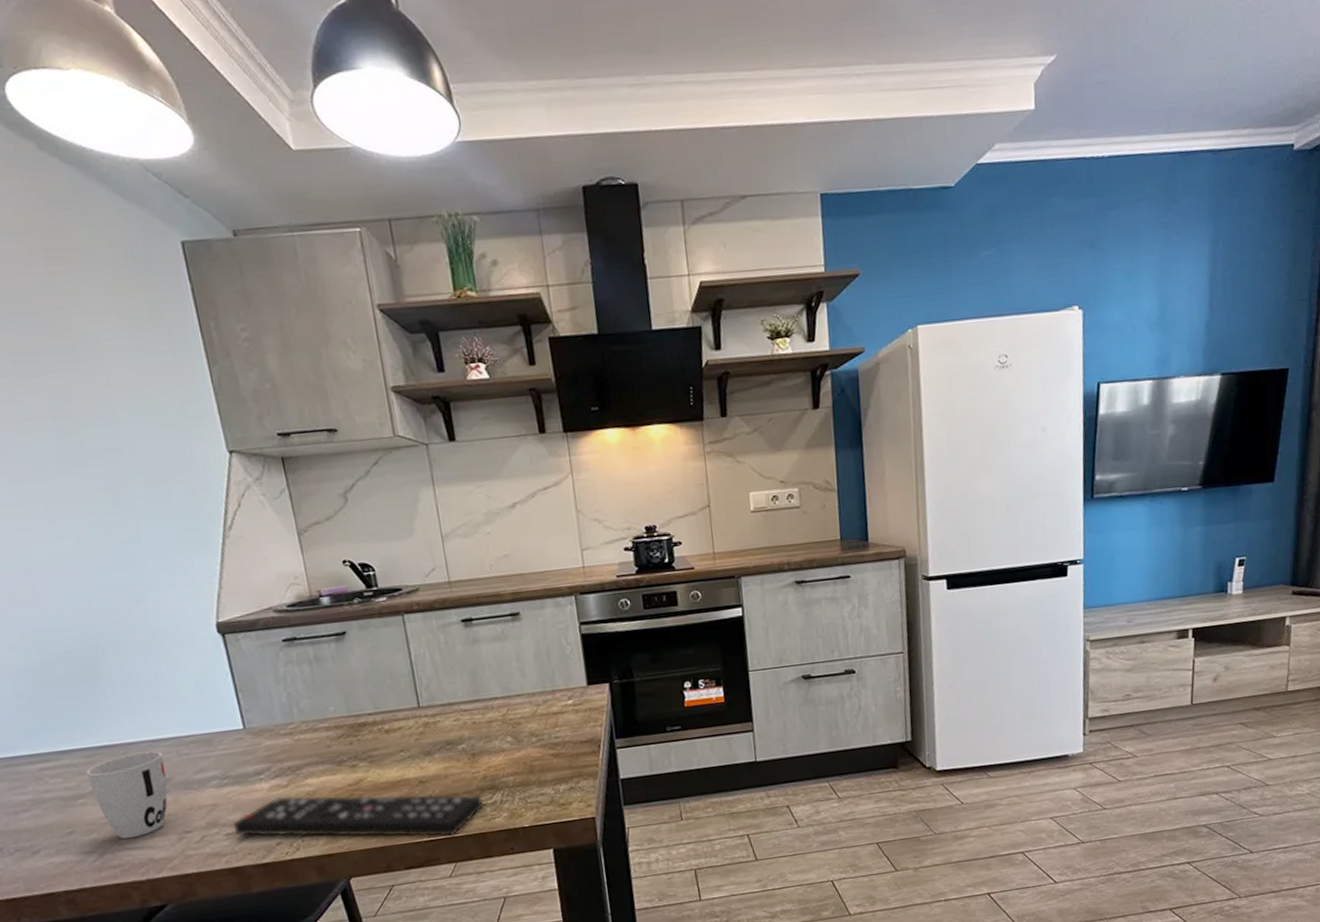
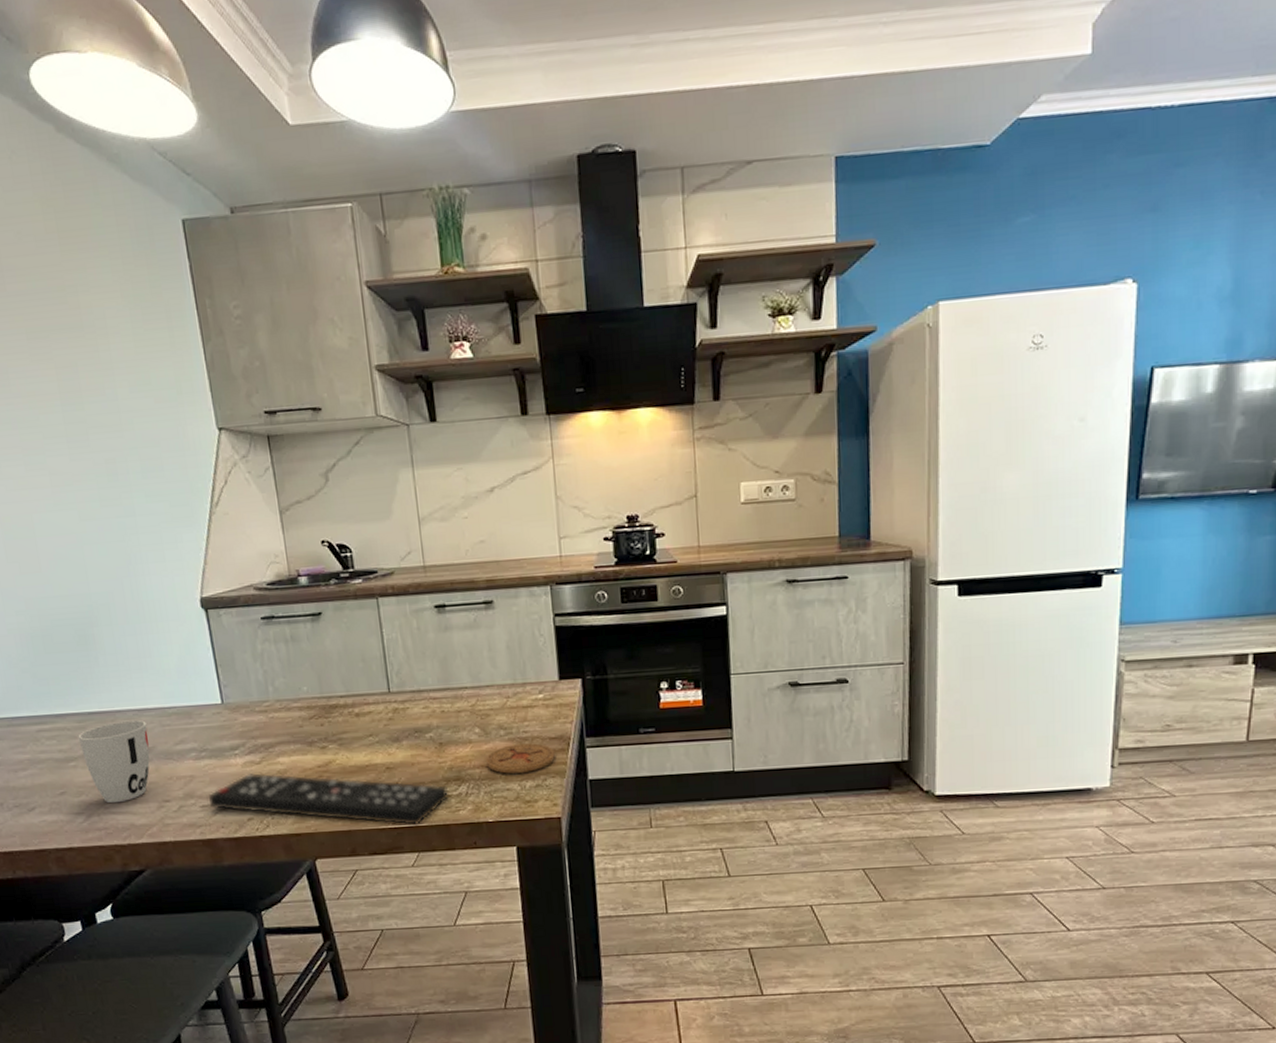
coaster: none [518,747,587,779] -> present [485,743,555,774]

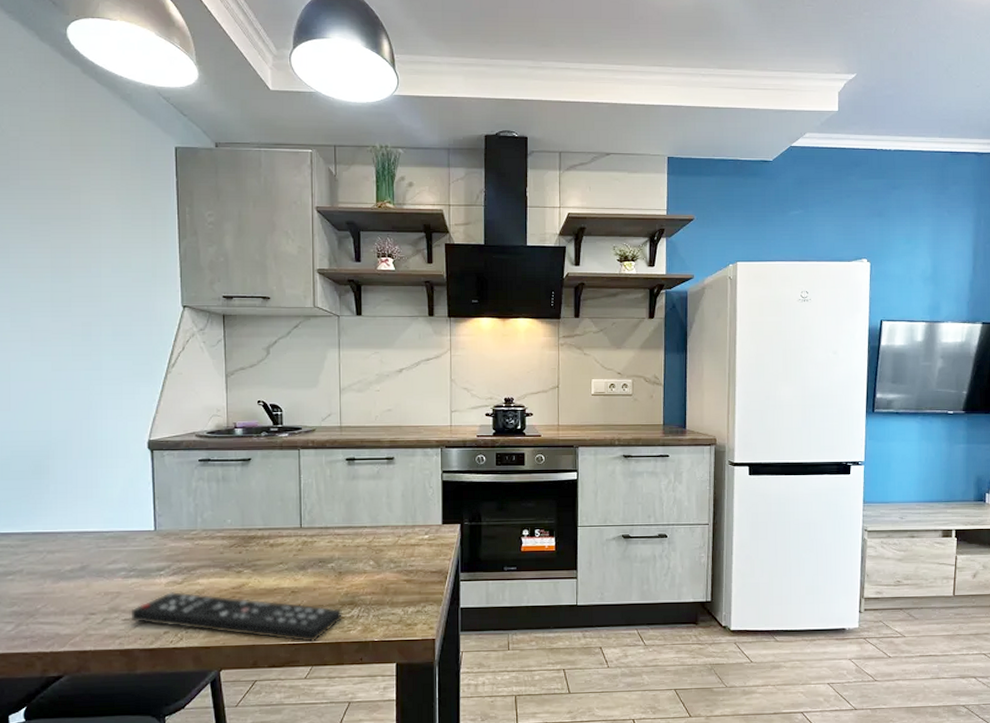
cup: present [78,719,150,804] -> none [19,541,84,614]
coaster: present [485,743,555,774] -> none [376,575,434,600]

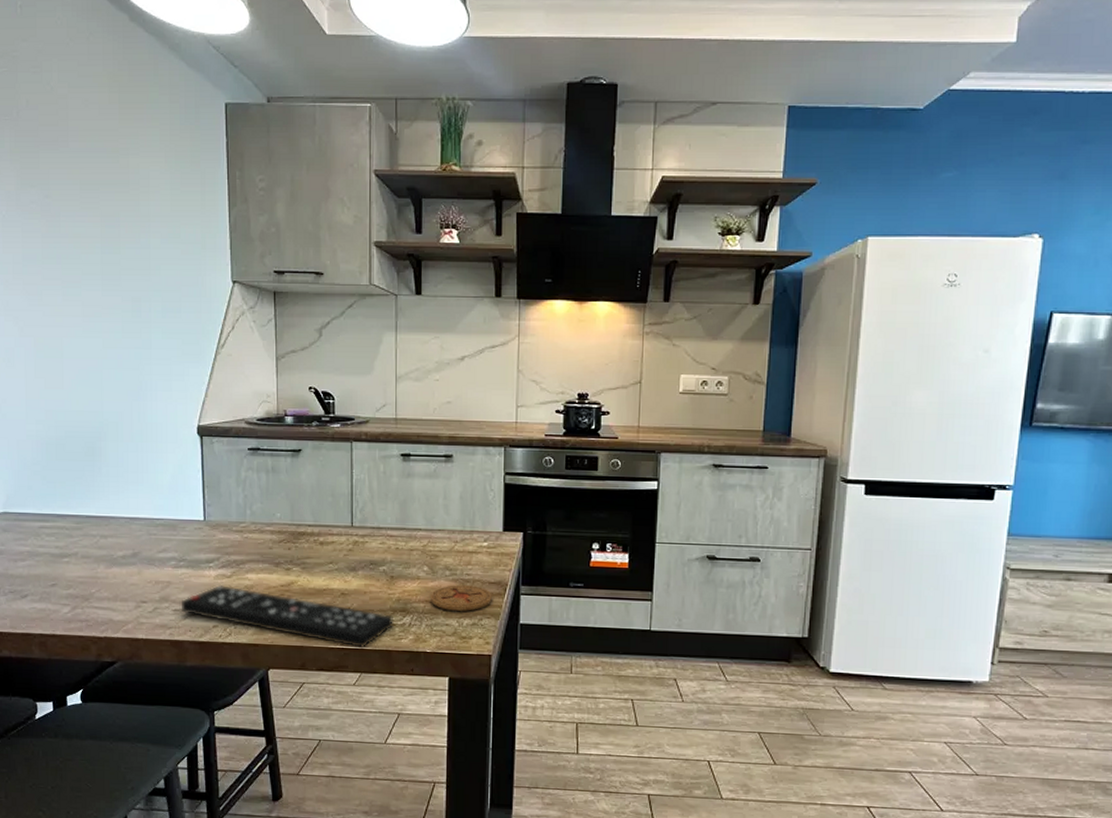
coaster: none [376,575,434,600] -> present [429,585,492,611]

